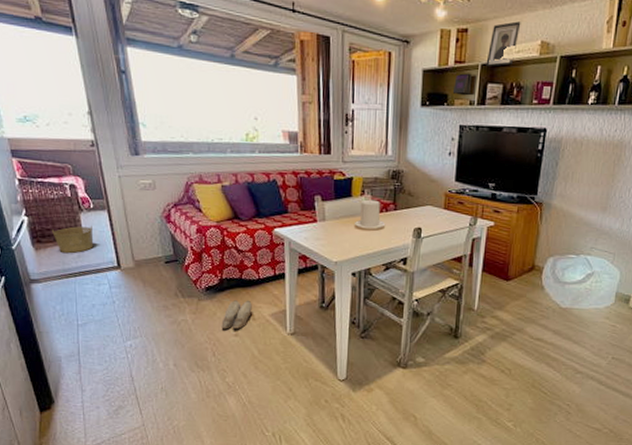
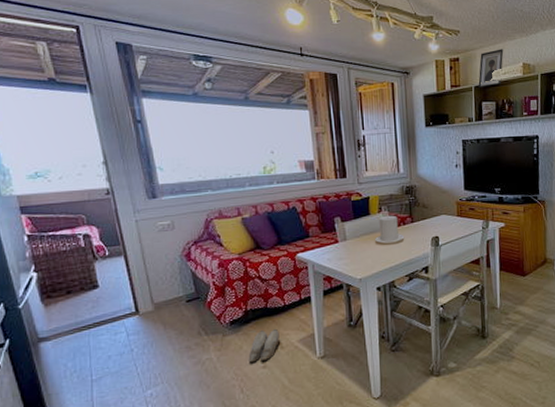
basket: present [52,226,94,254] -> none [64,274,109,306]
books: present [452,73,477,96] -> none [452,95,473,114]

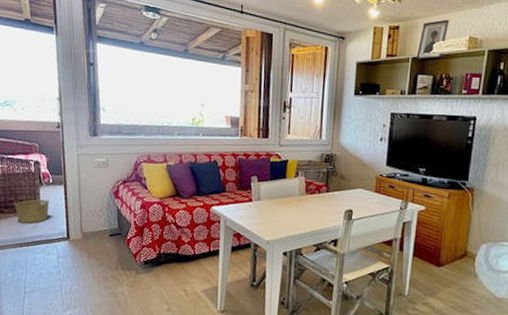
basket: none [64,274,109,306] -> present [14,199,49,224]
slippers: present [248,328,279,363] -> none [155,275,186,304]
candle: present [374,215,405,245] -> none [287,181,318,211]

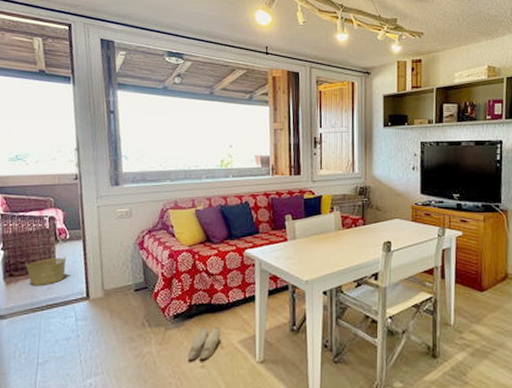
slippers: none [155,275,186,304] -> present [187,326,221,361]
picture frame: present [416,19,450,60] -> none [440,51,468,90]

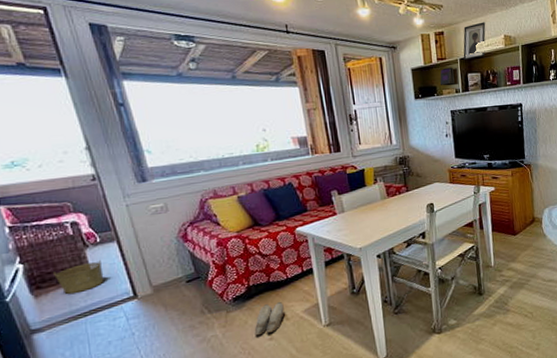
books: none [411,96,433,116] -> present [439,67,459,86]
picture frame: none [440,51,468,90] -> present [463,22,486,61]

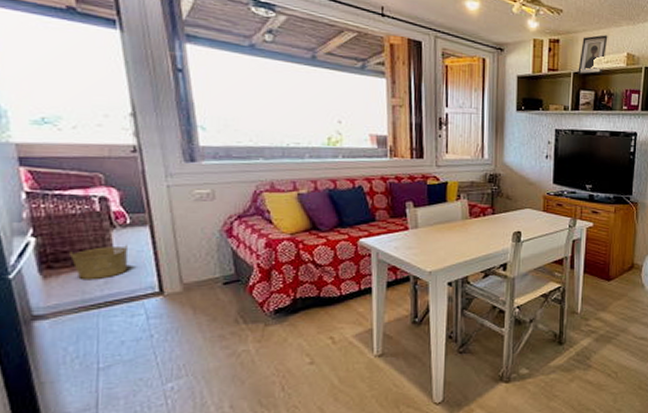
slippers: present [254,301,284,336] -> none [293,320,332,357]
books: present [439,67,459,86] -> none [547,80,570,102]

